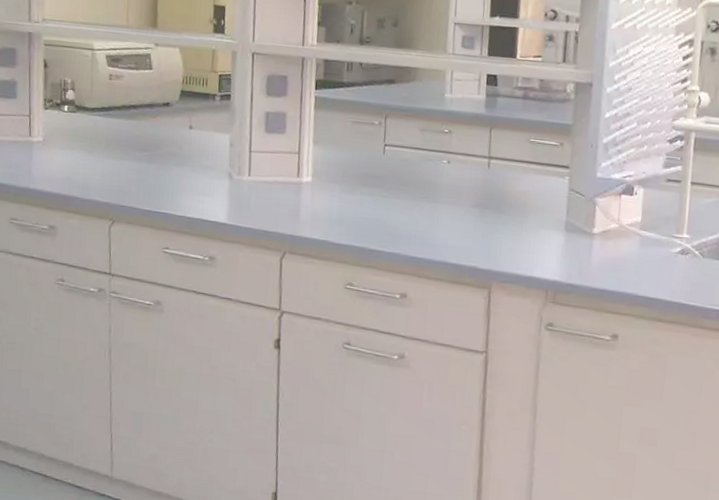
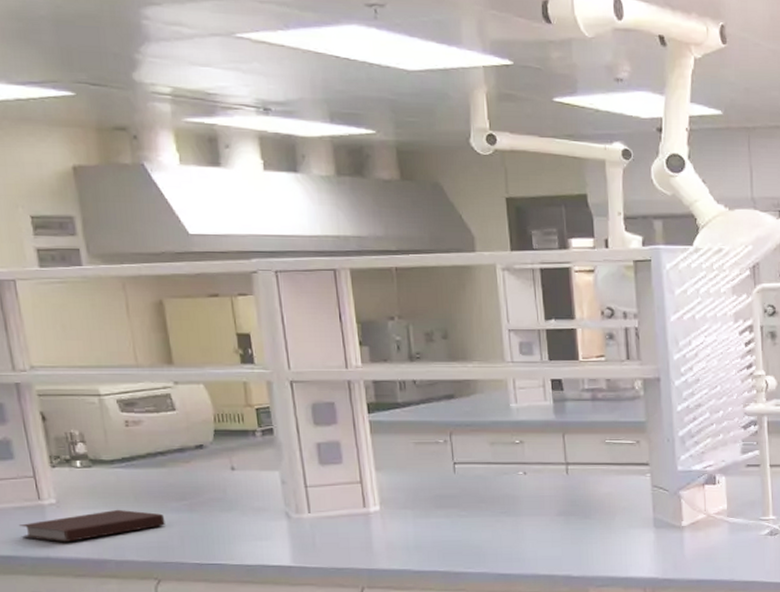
notebook: none [10,152,127,177] -> present [20,509,165,543]

